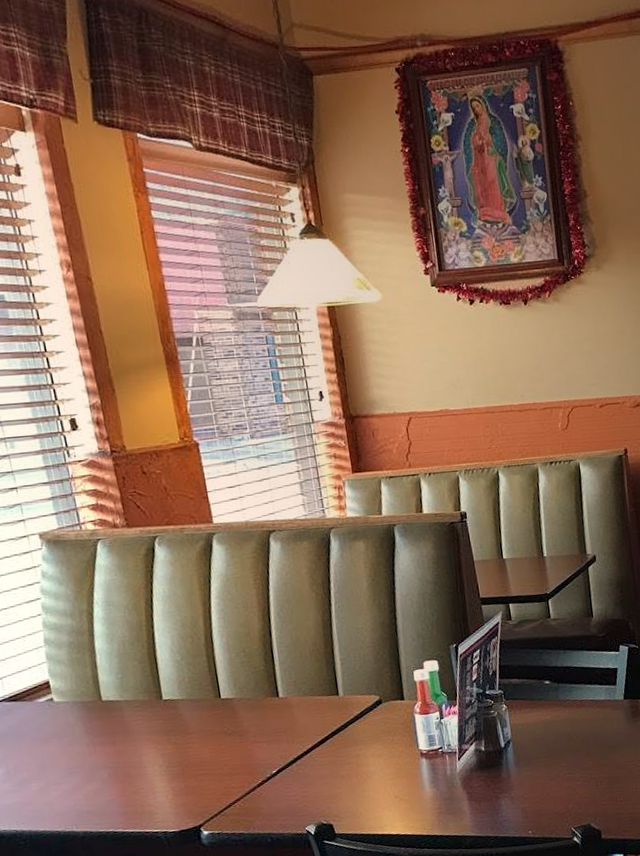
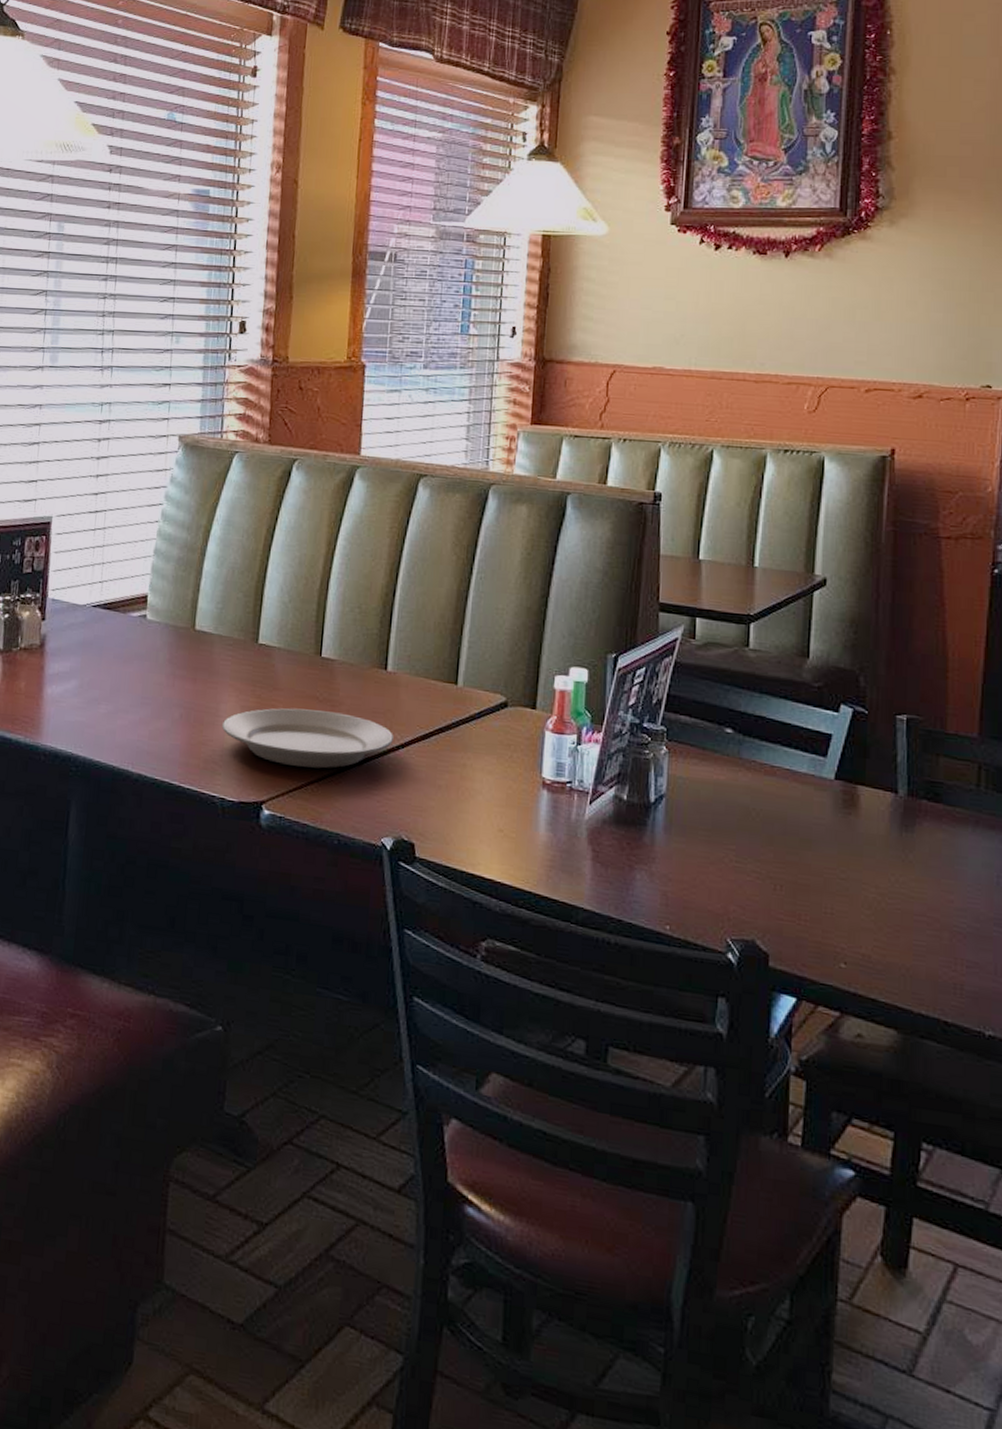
plate: none [148,739,297,793] -> present [221,708,393,769]

